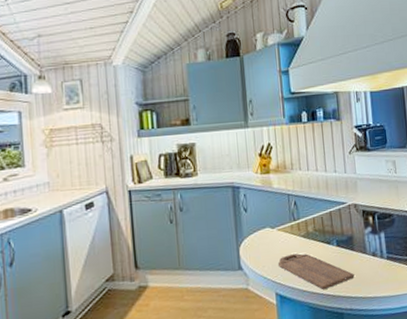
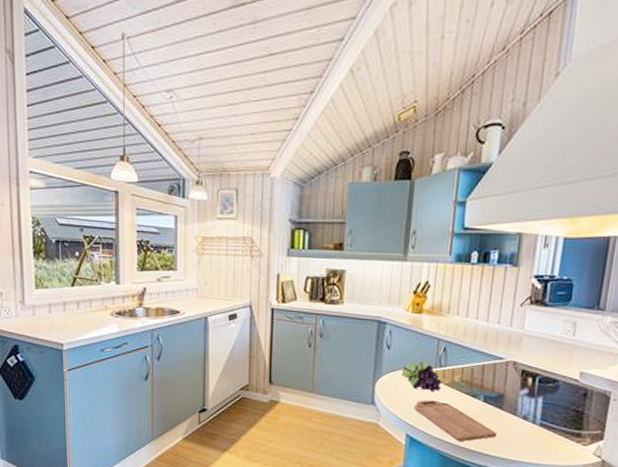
fruit: none [261,216,299,247] -> present [401,360,442,392]

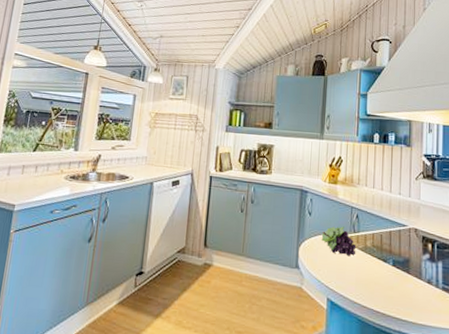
cutting board: present [414,400,497,442] -> none [334,264,407,306]

